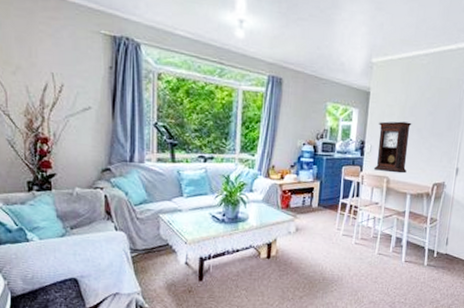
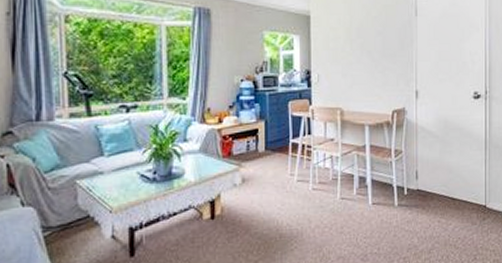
pendulum clock: present [373,121,412,174] -> none [323,45,361,103]

